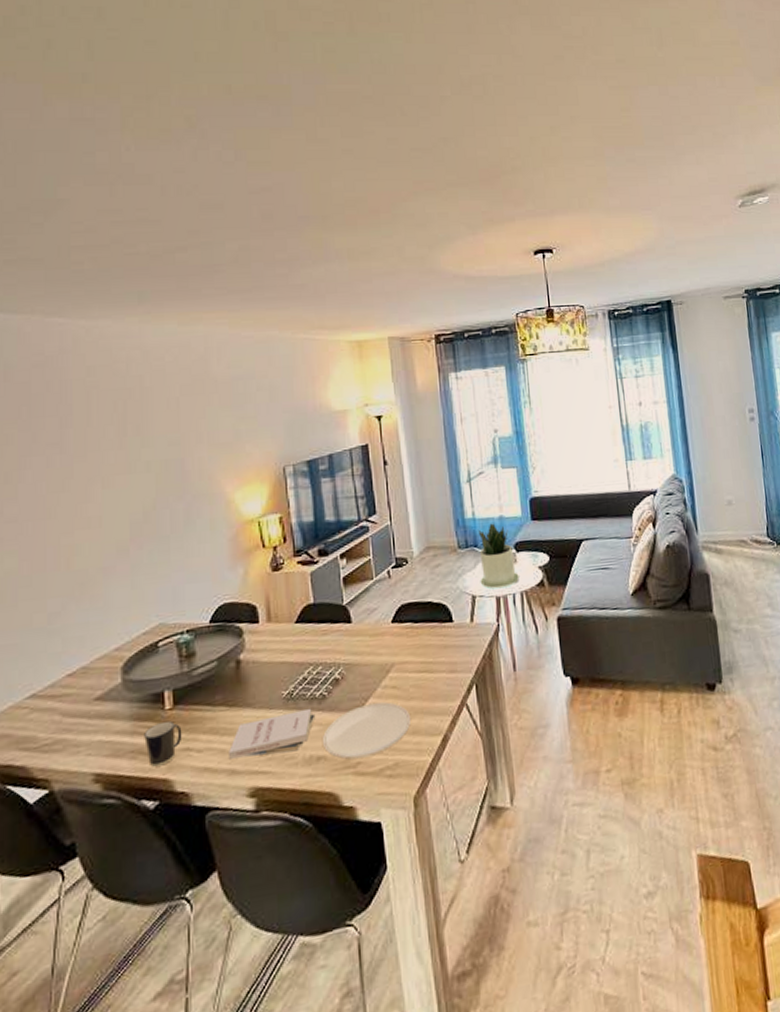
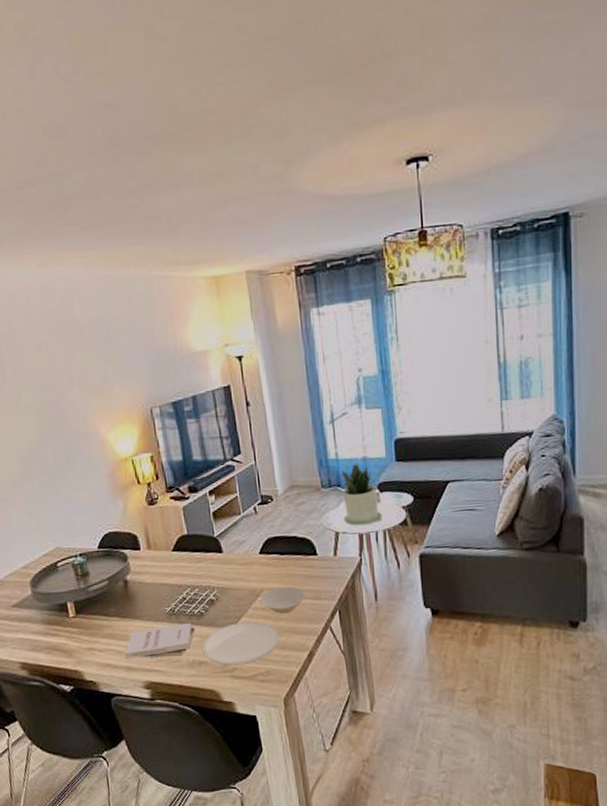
mug: present [144,720,182,767] -> none [55,626,86,661]
bowl: none [390,658,441,692] -> present [260,586,306,614]

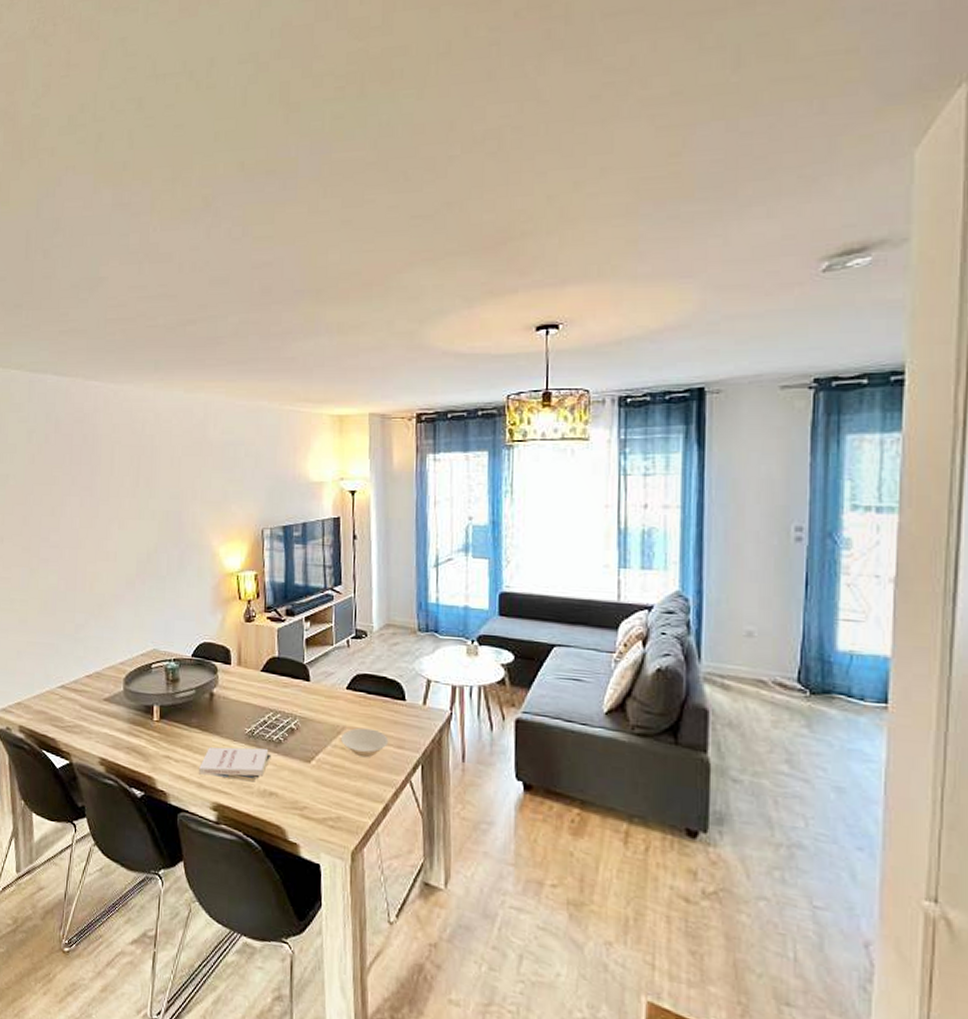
plate: present [203,621,280,666] -> none [276,757,356,805]
planter: present [341,464,382,527] -> none [437,612,479,679]

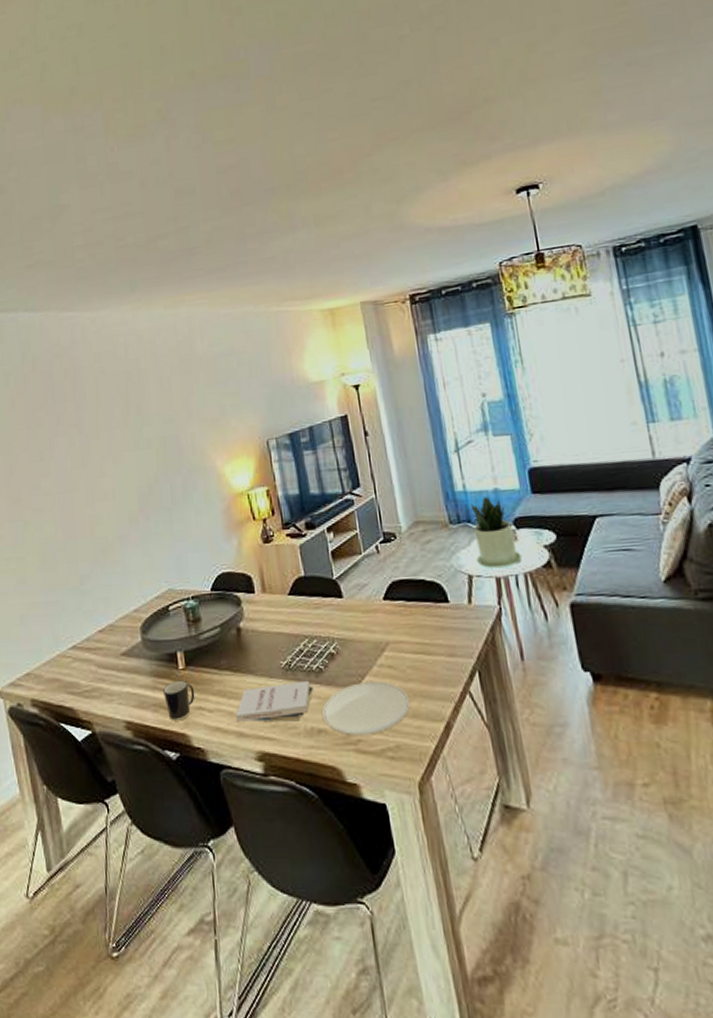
mug: none [137,729,165,765] -> present [163,680,195,721]
plate: none [276,757,356,805] -> present [322,681,411,736]
bowl: present [340,727,389,758] -> none [385,639,439,673]
planter: none [437,612,479,679] -> present [470,496,522,570]

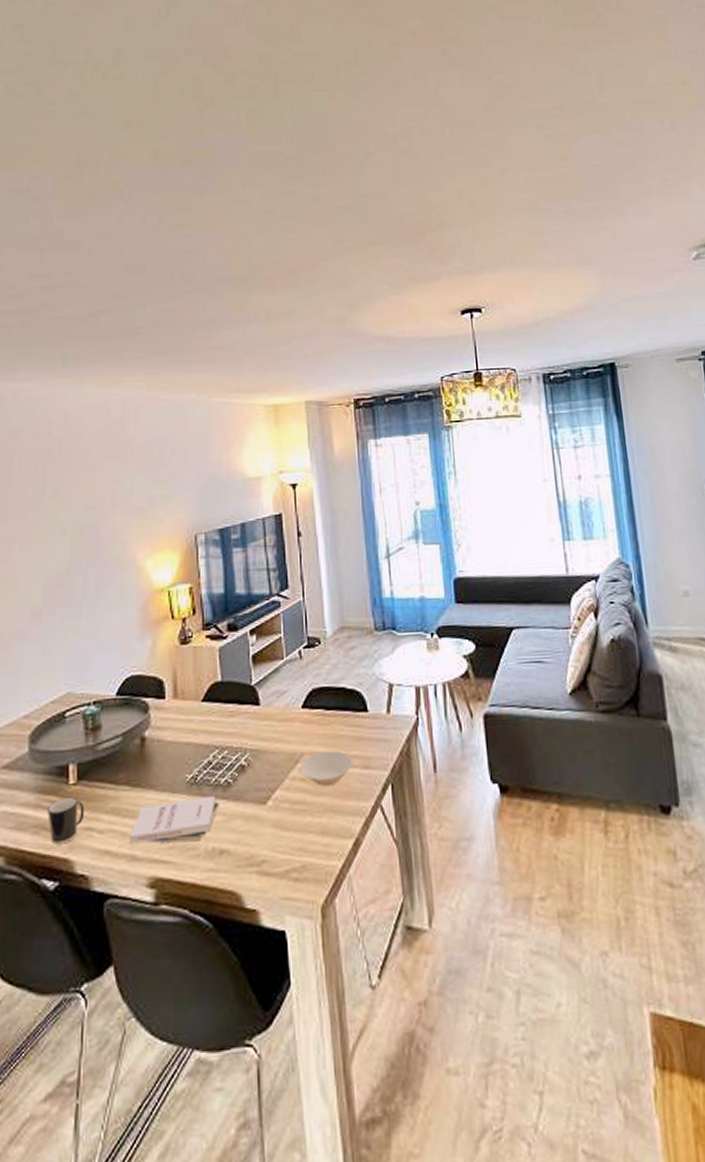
plate: present [322,681,411,736] -> none [227,796,321,857]
bowl: none [385,639,439,673] -> present [299,750,354,787]
planter: present [470,496,522,570] -> none [396,604,442,678]

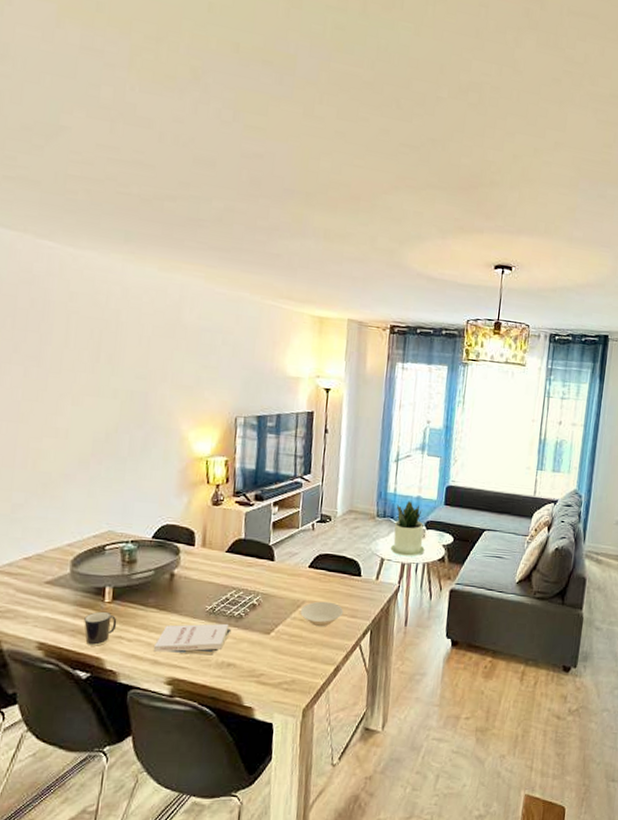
planter: none [396,604,442,678] -> present [390,501,425,557]

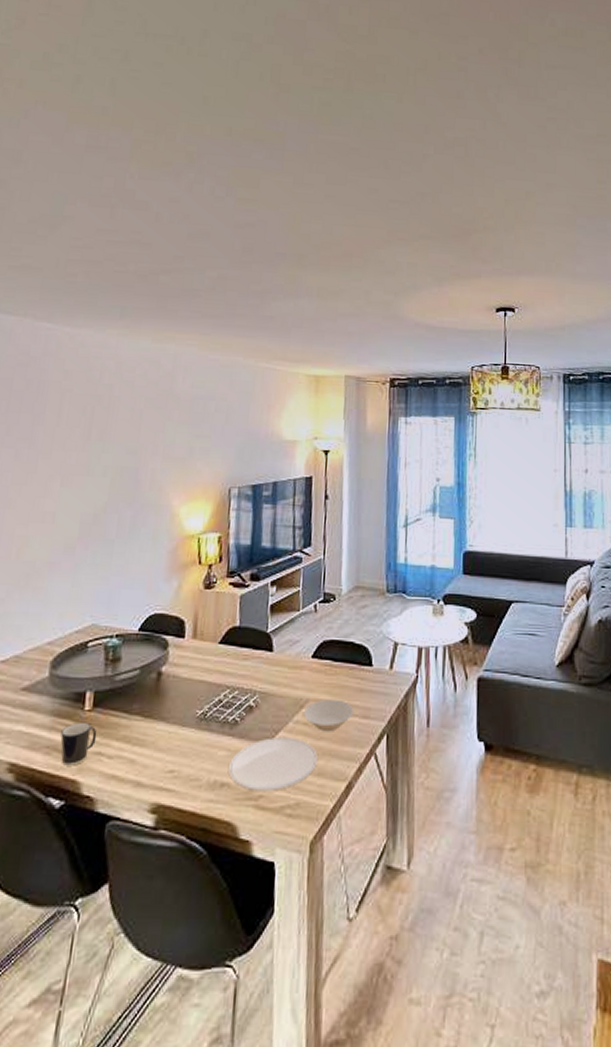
books: present [154,623,232,656] -> none [137,731,226,773]
plate: none [234,629,312,671] -> present [229,737,319,792]
planter: present [390,501,425,557] -> none [404,571,444,640]

